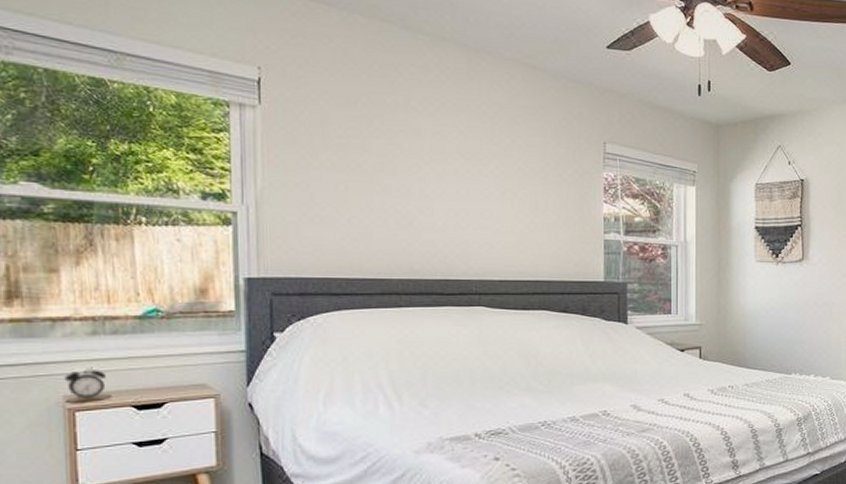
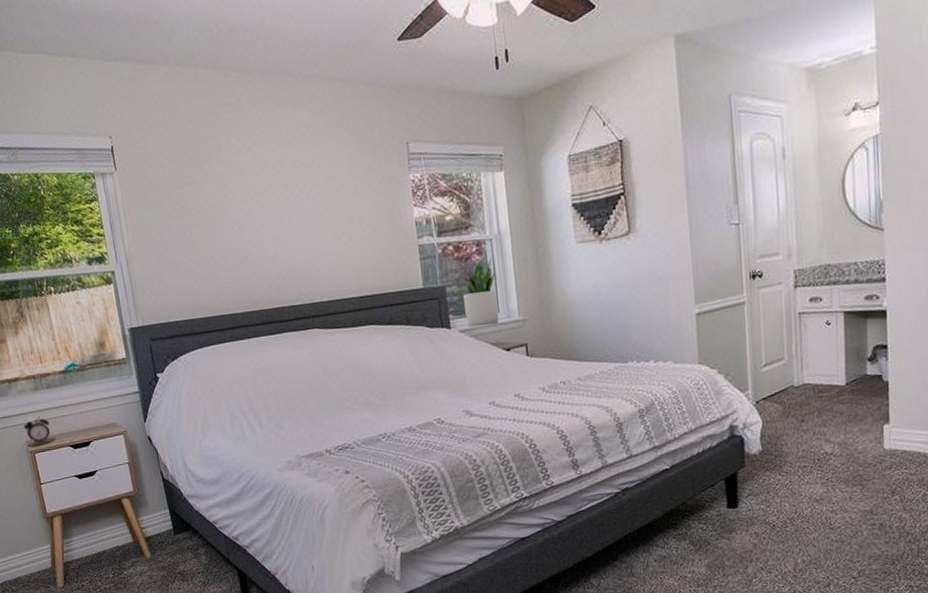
planter: none [643,263,678,326] -> present [462,259,499,328]

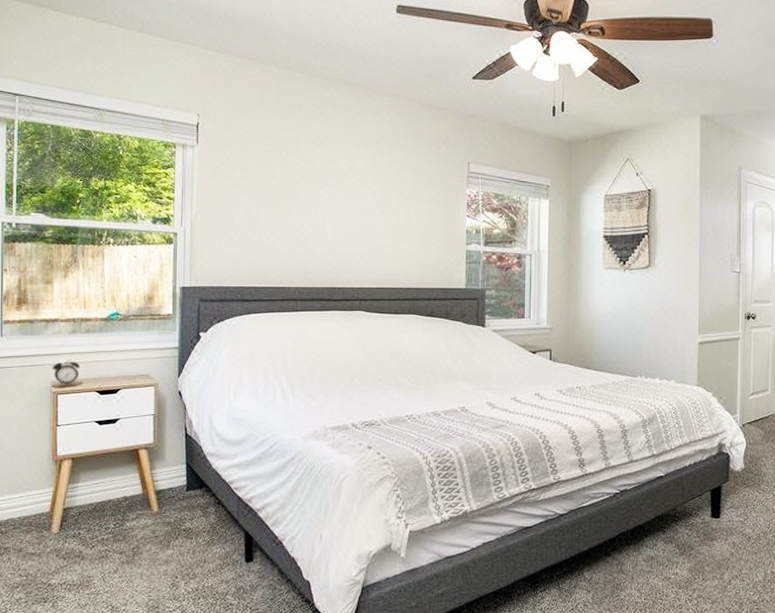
planter: present [462,259,499,328] -> none [499,271,531,329]

